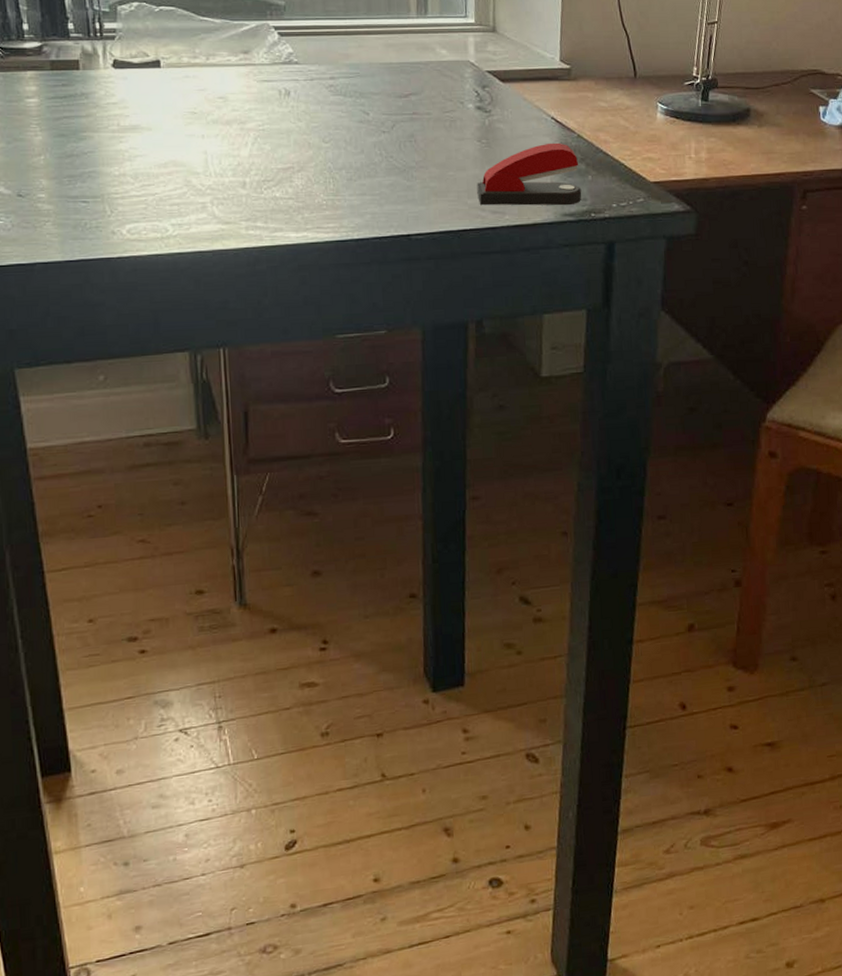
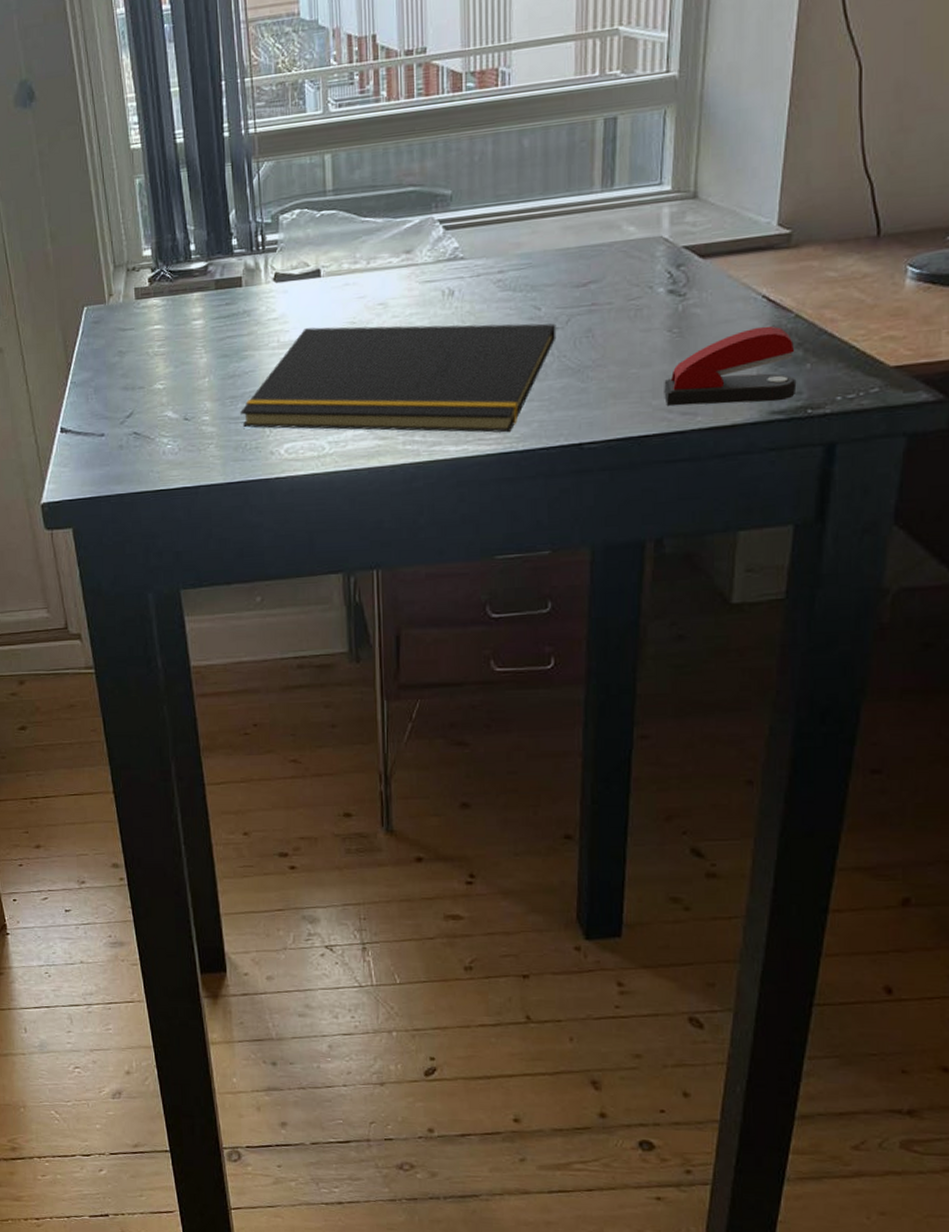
notepad: none [79,114,384,223] -> present [240,323,557,433]

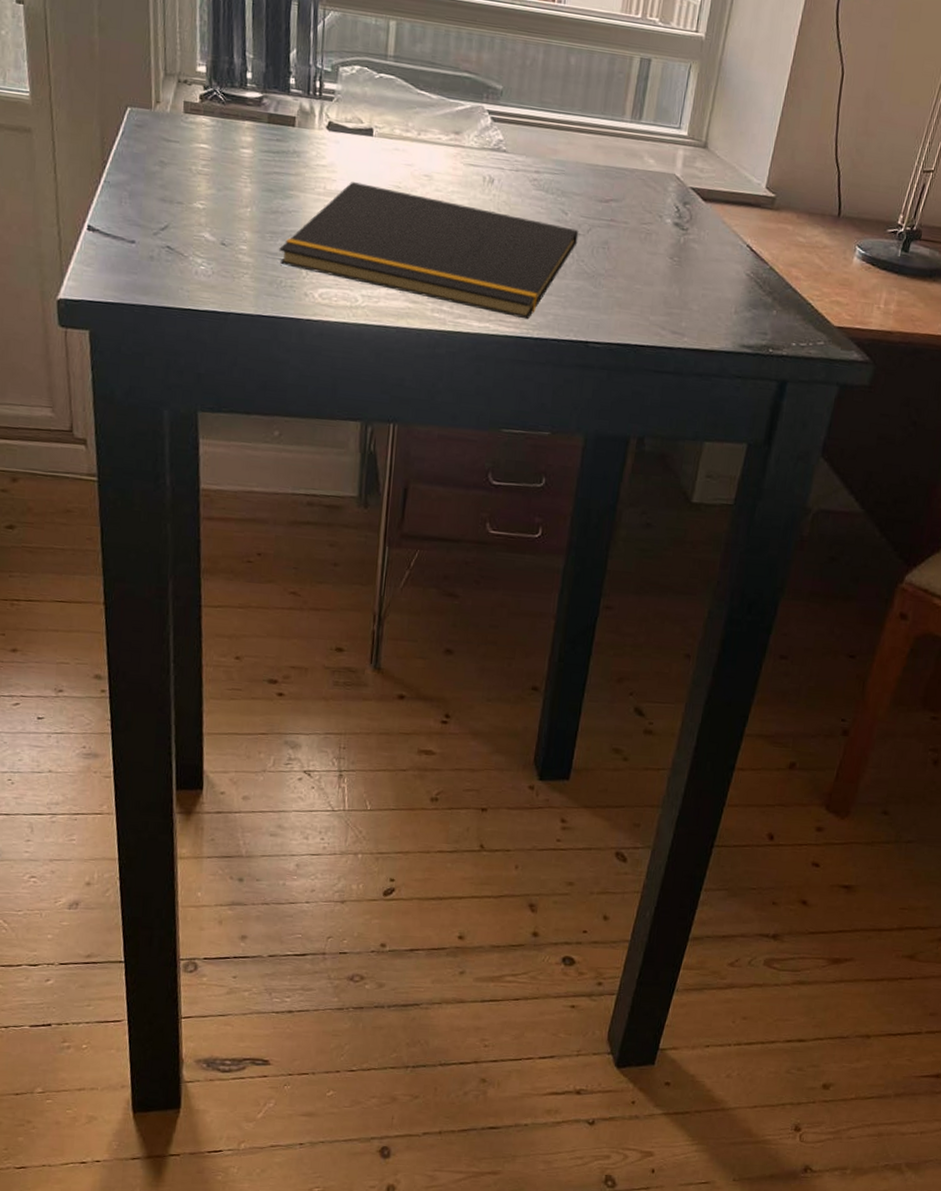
stapler: present [664,325,797,406] -> none [660,270,766,337]

